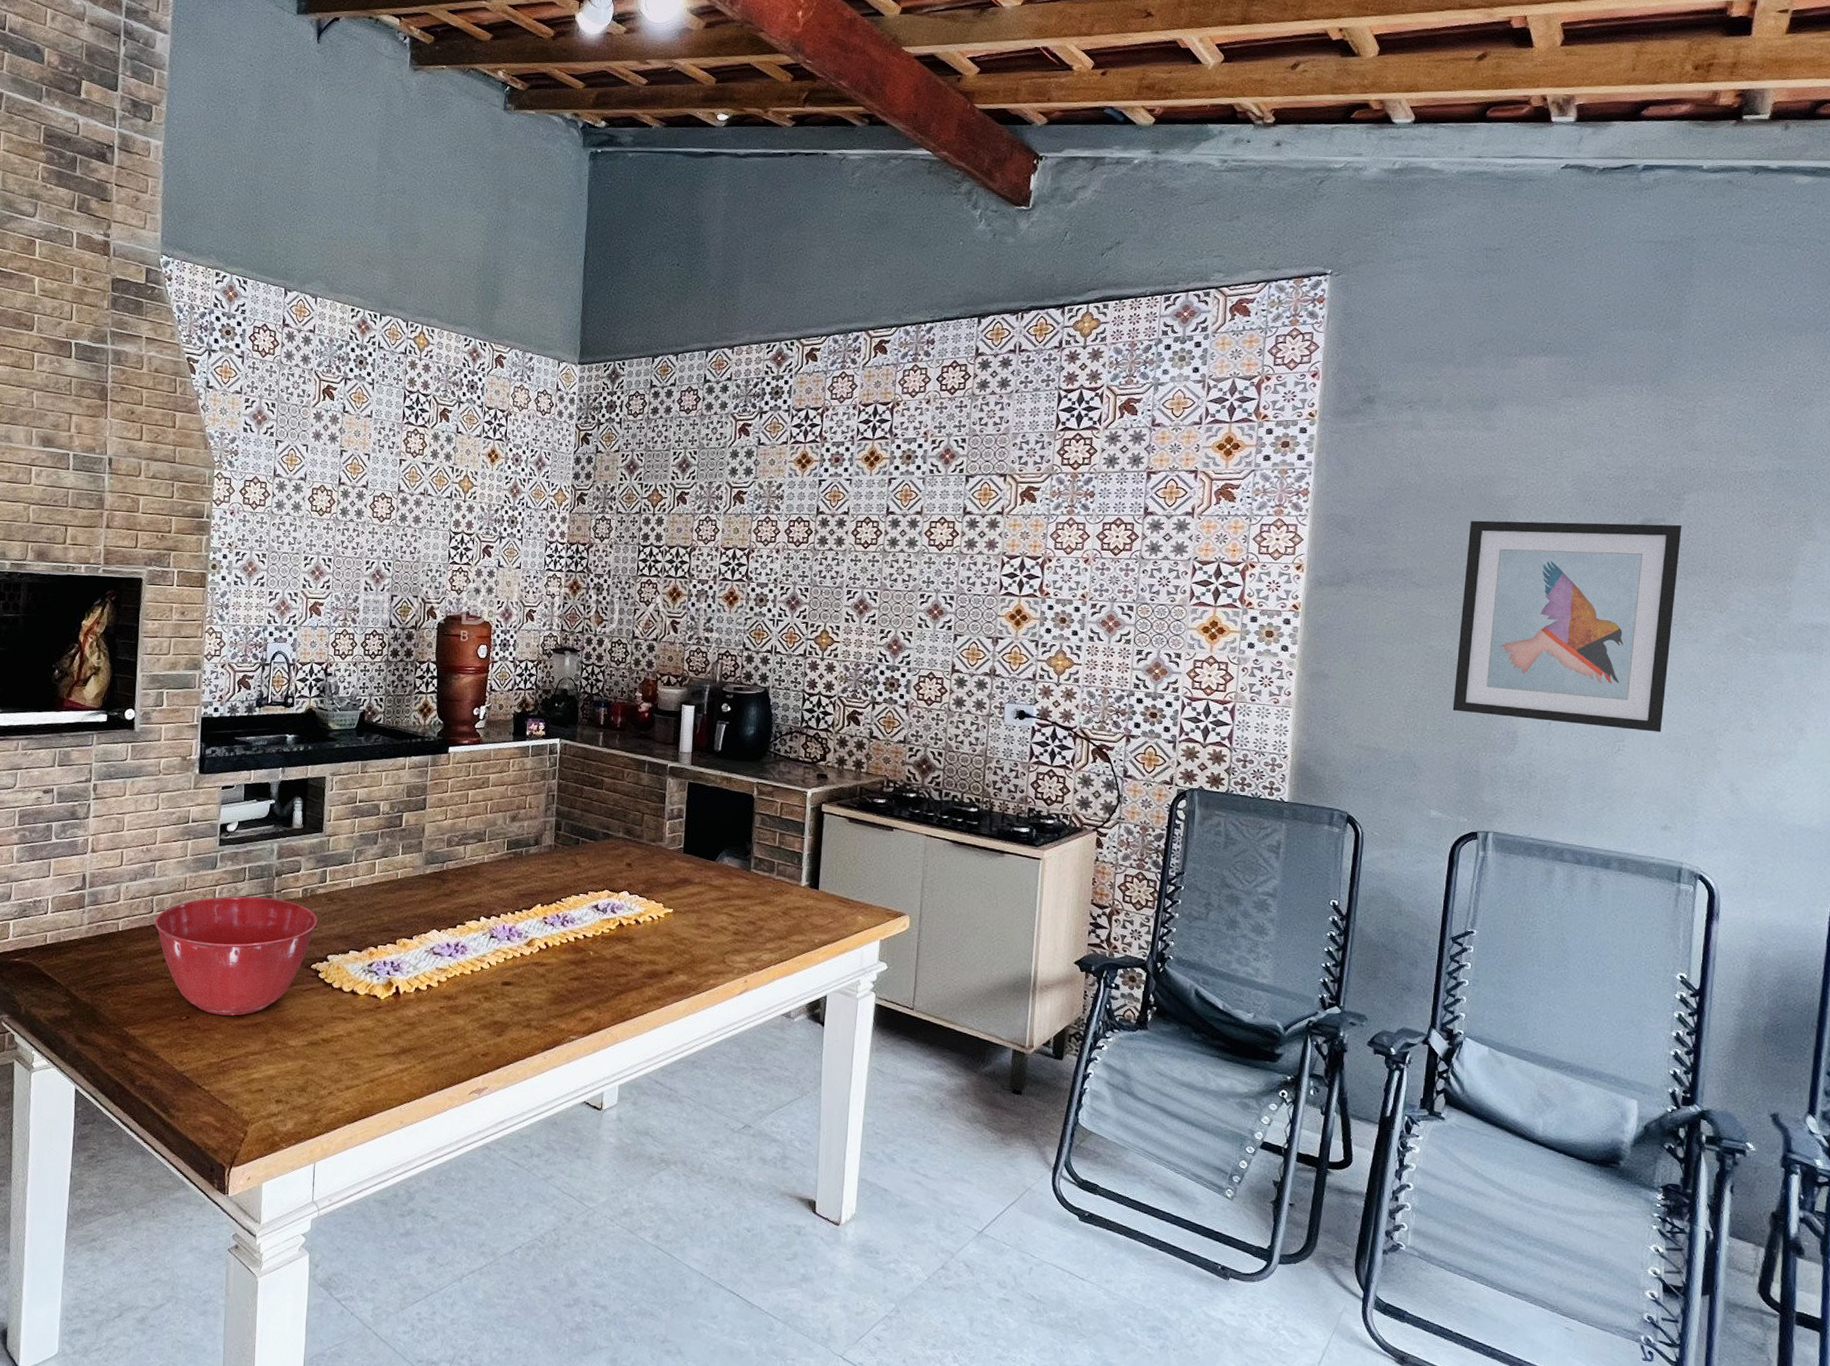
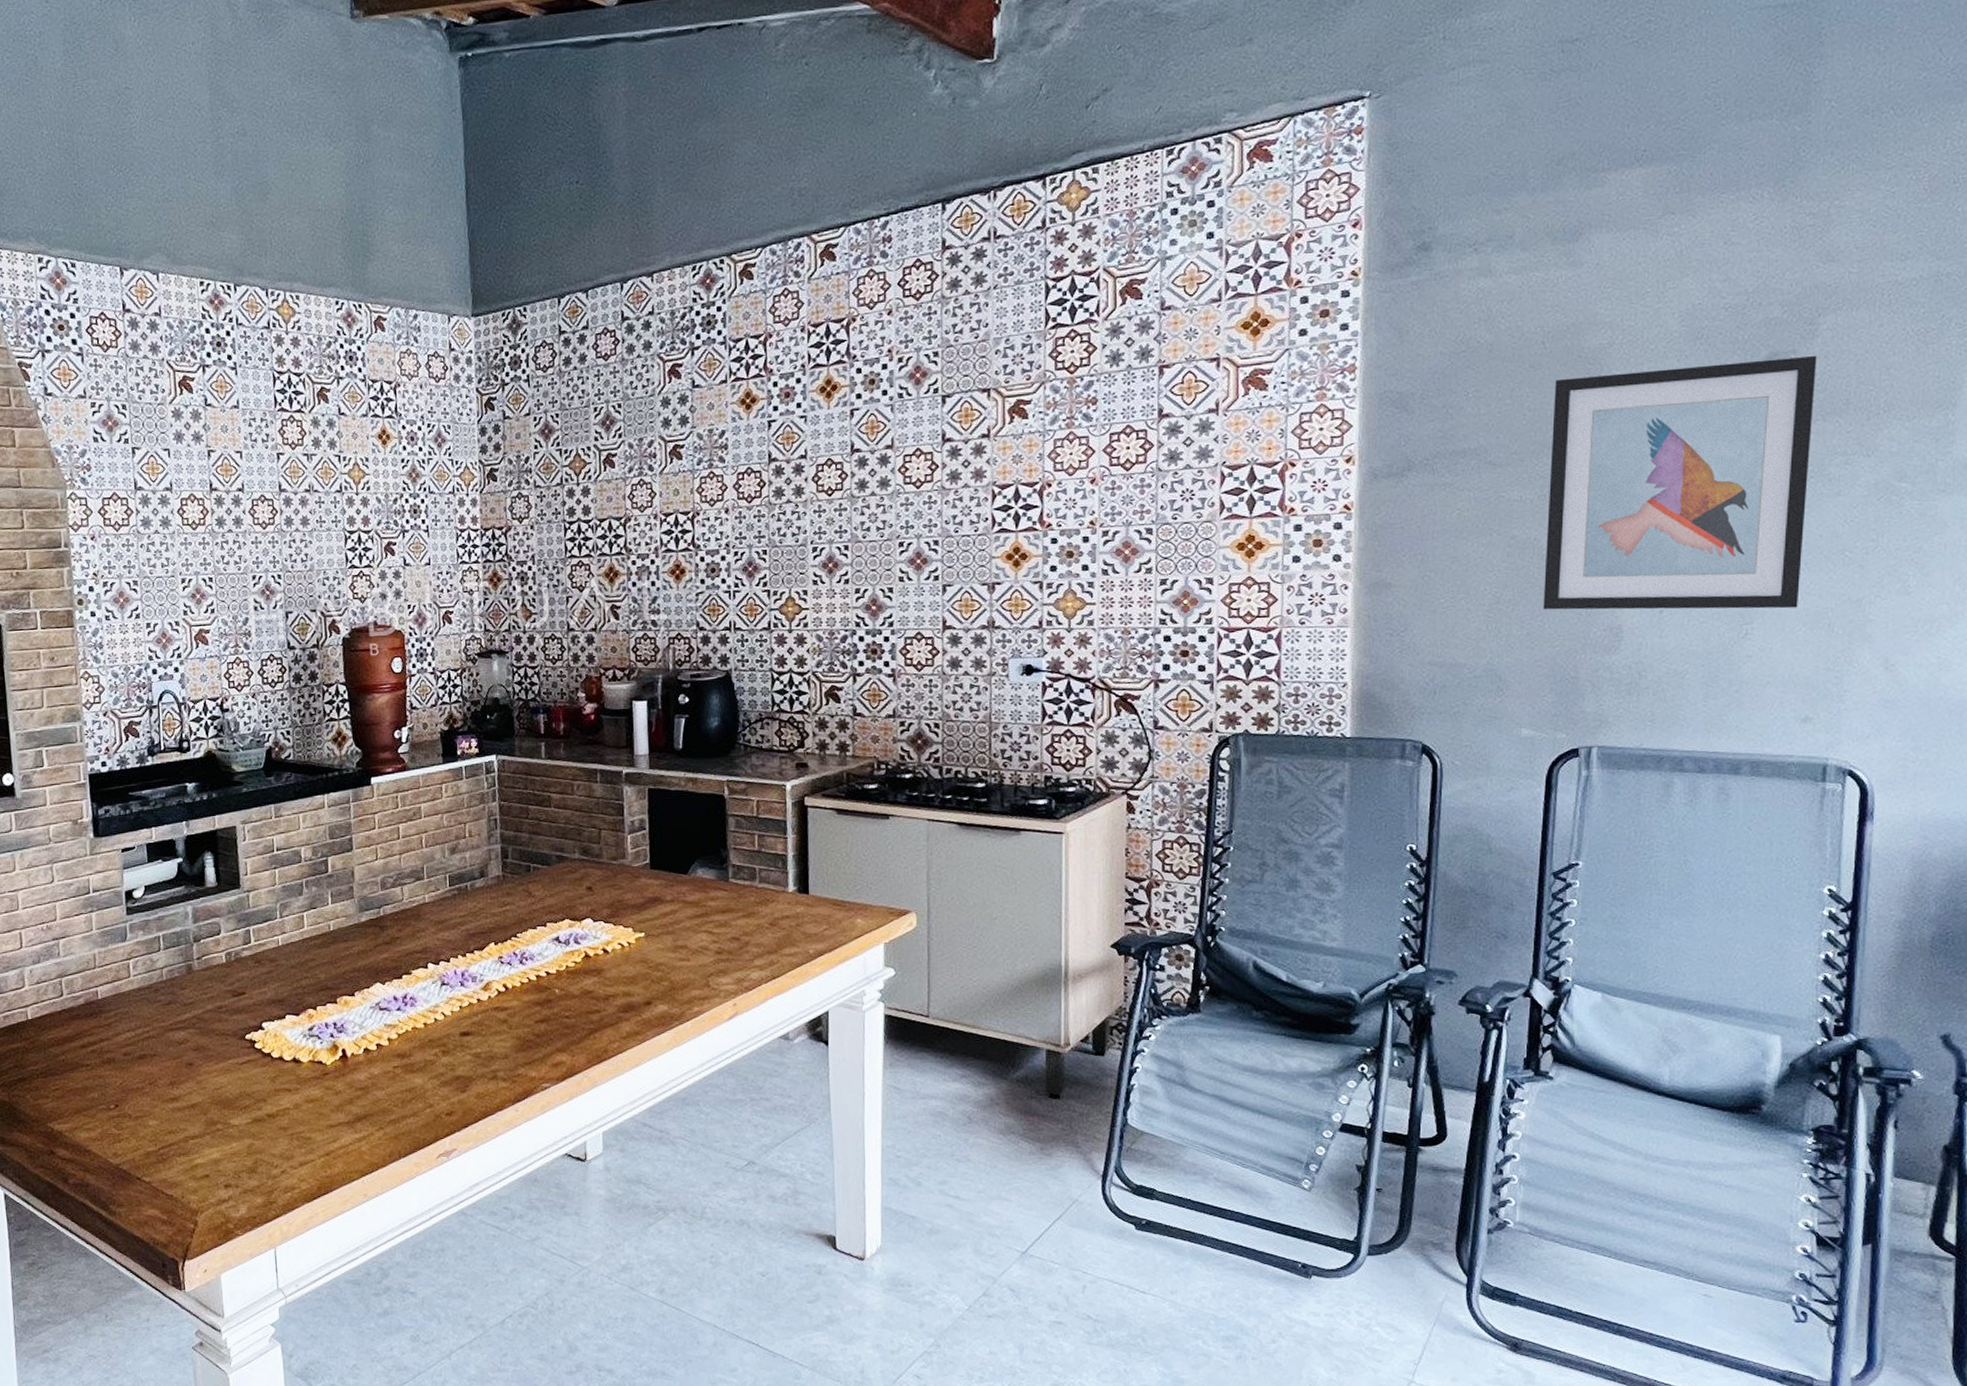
mixing bowl: present [155,896,318,1016] -> none [66,966,247,1100]

